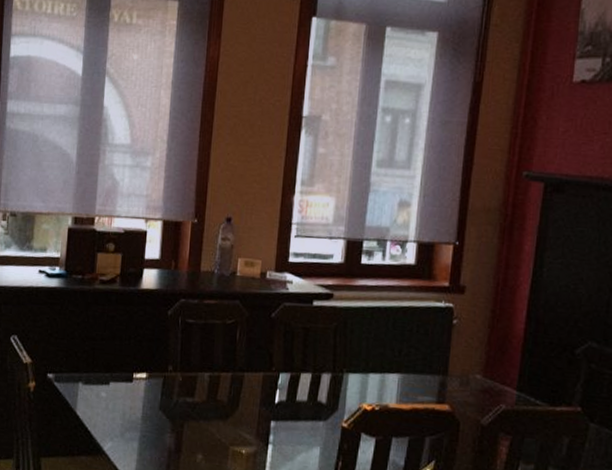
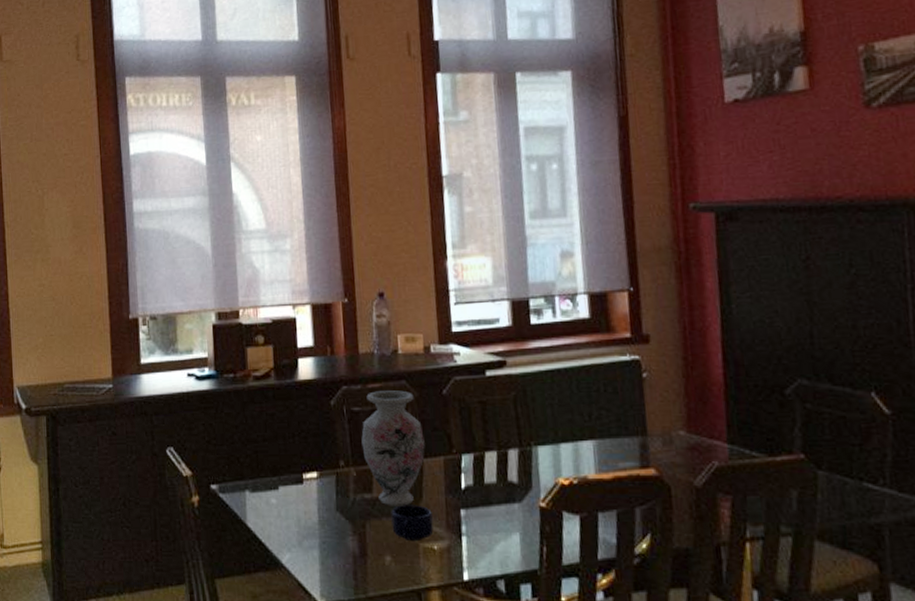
vase: none [191,307,249,413] -> present [361,390,425,506]
mug: none [207,411,245,445] -> present [391,505,434,542]

